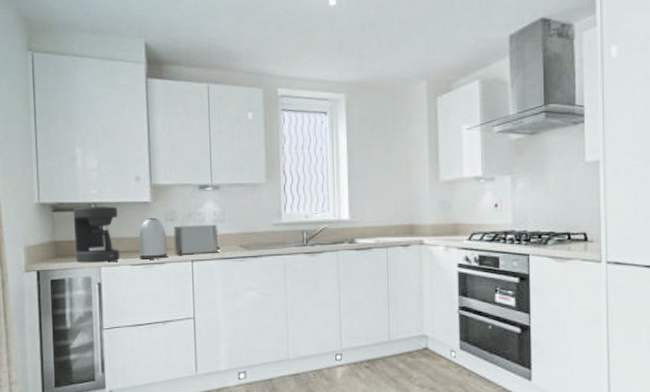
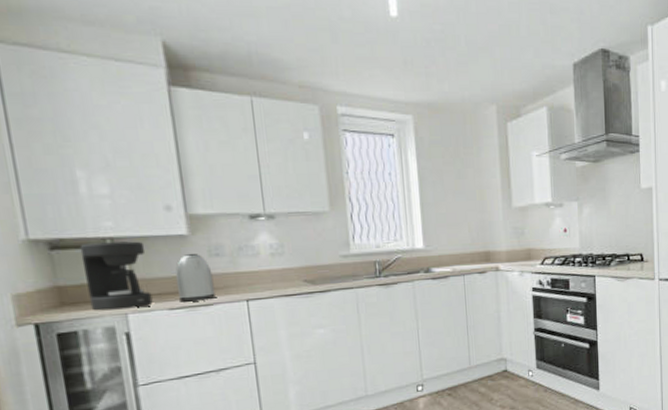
toaster: present [173,224,220,256] -> none [220,258,281,296]

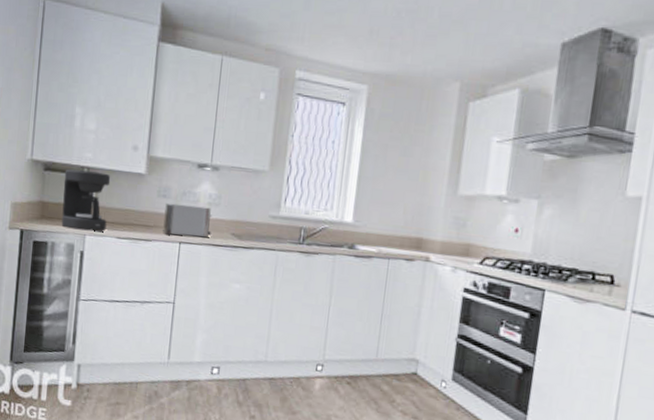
kettle: present [175,253,216,302] -> none [125,190,157,236]
toaster: none [220,258,281,296] -> present [163,202,213,239]

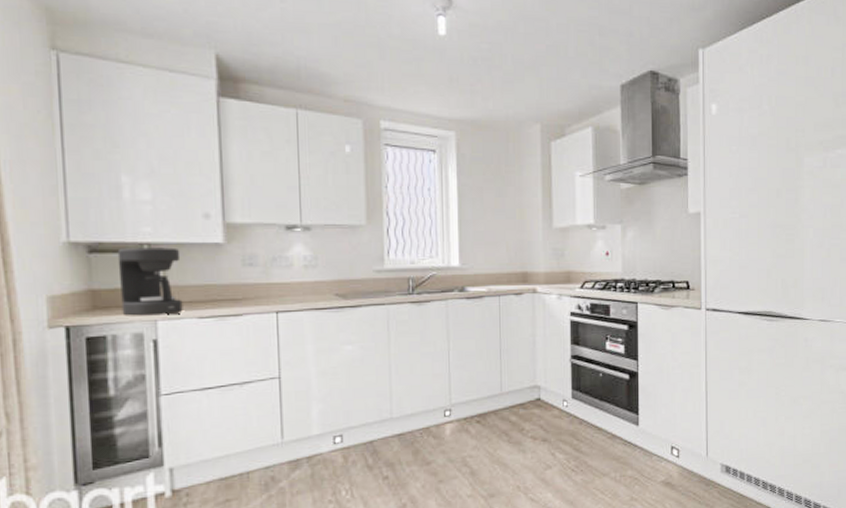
toaster: present [163,202,213,239] -> none [253,270,312,307]

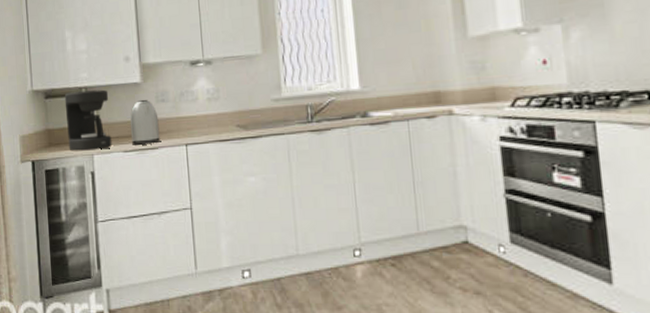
kettle: none [207,261,246,311] -> present [129,99,160,145]

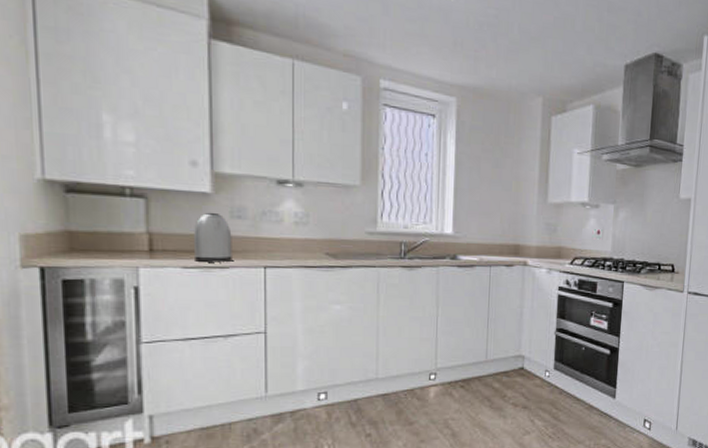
coffee maker: present [64,89,112,152] -> none [97,190,167,263]

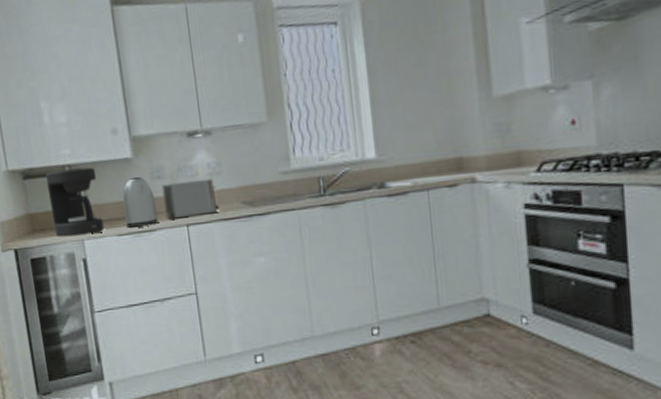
coffee maker: none [97,190,167,263] -> present [45,167,104,238]
toaster: none [242,224,301,261] -> present [161,178,220,221]

